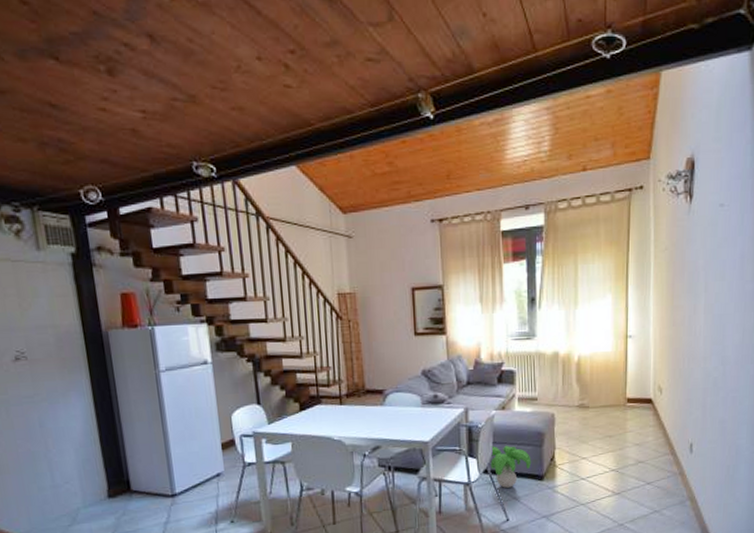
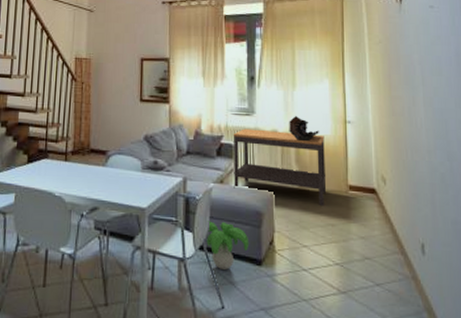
side table: none [513,352,606,421] -> present [233,128,327,207]
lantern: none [570,335,600,361] -> present [289,116,319,142]

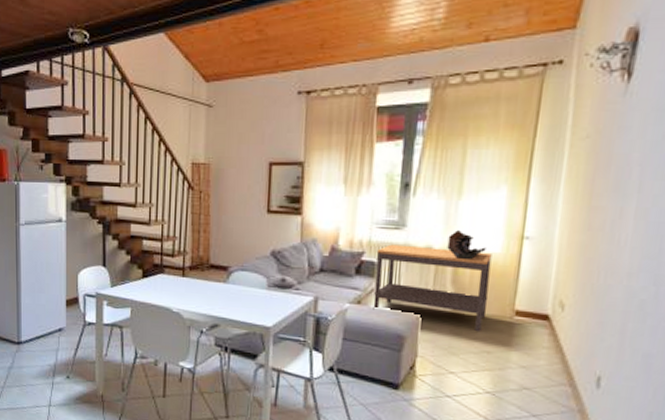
decorative plant: present [206,221,249,270] -> none [337,342,387,392]

